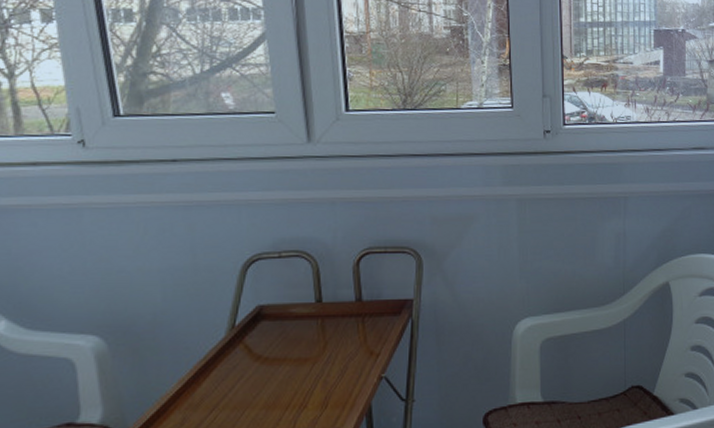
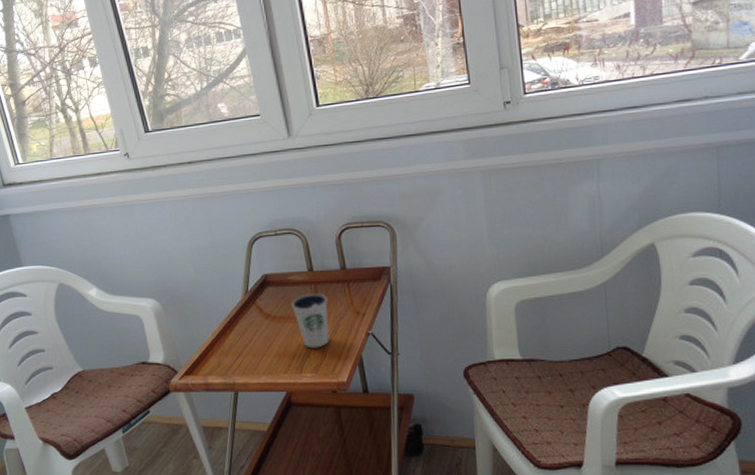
dixie cup: none [289,329,336,397] -> present [290,293,330,349]

